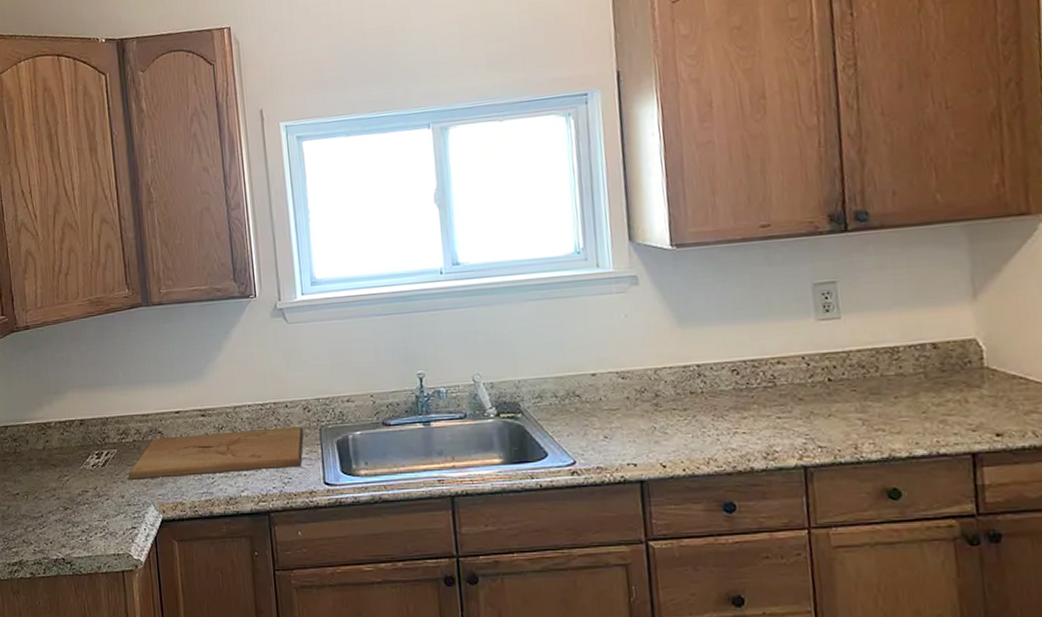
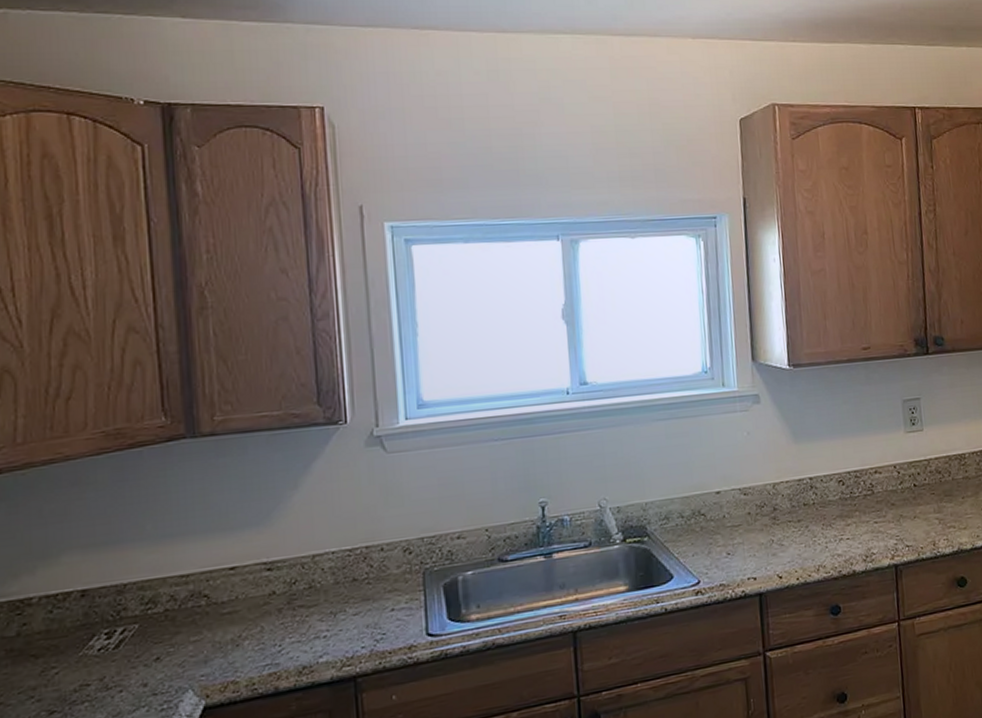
cutting board: present [128,426,304,480] -> none [154,571,403,662]

